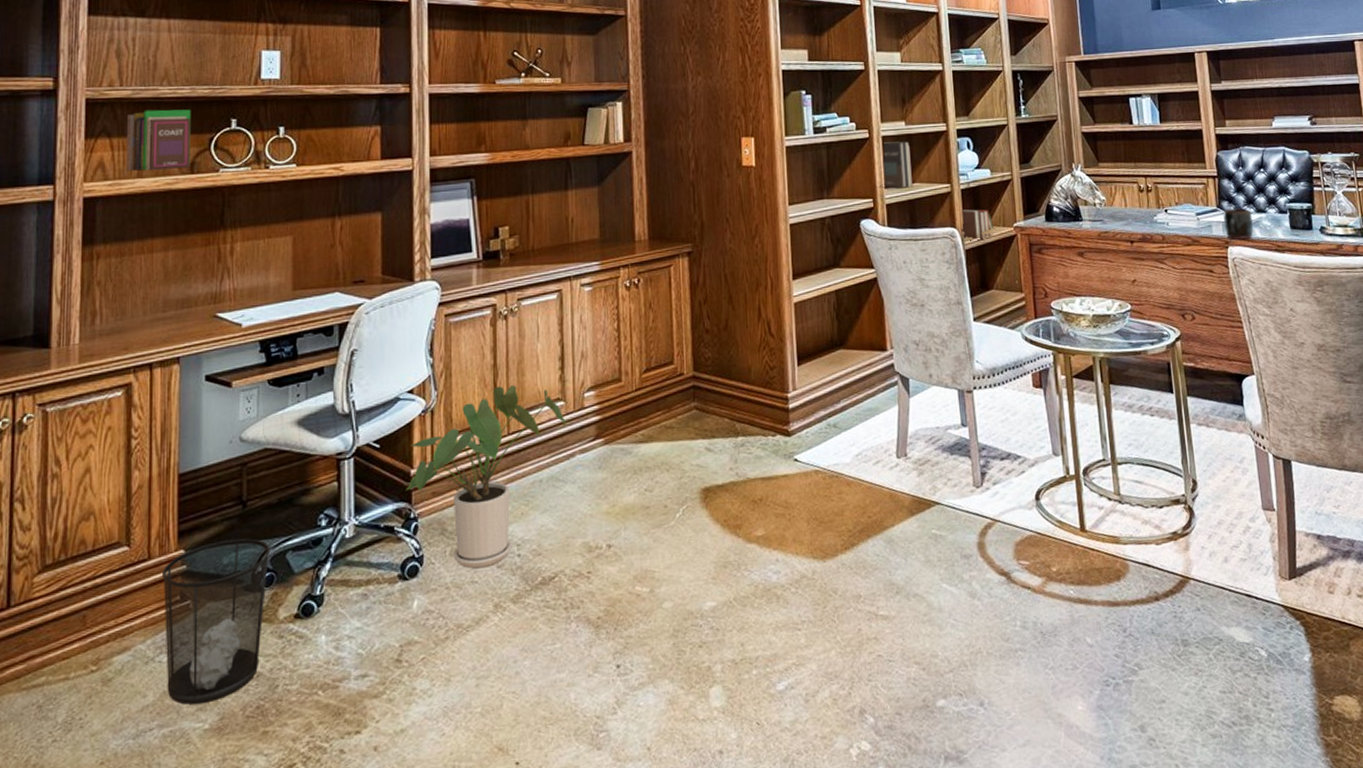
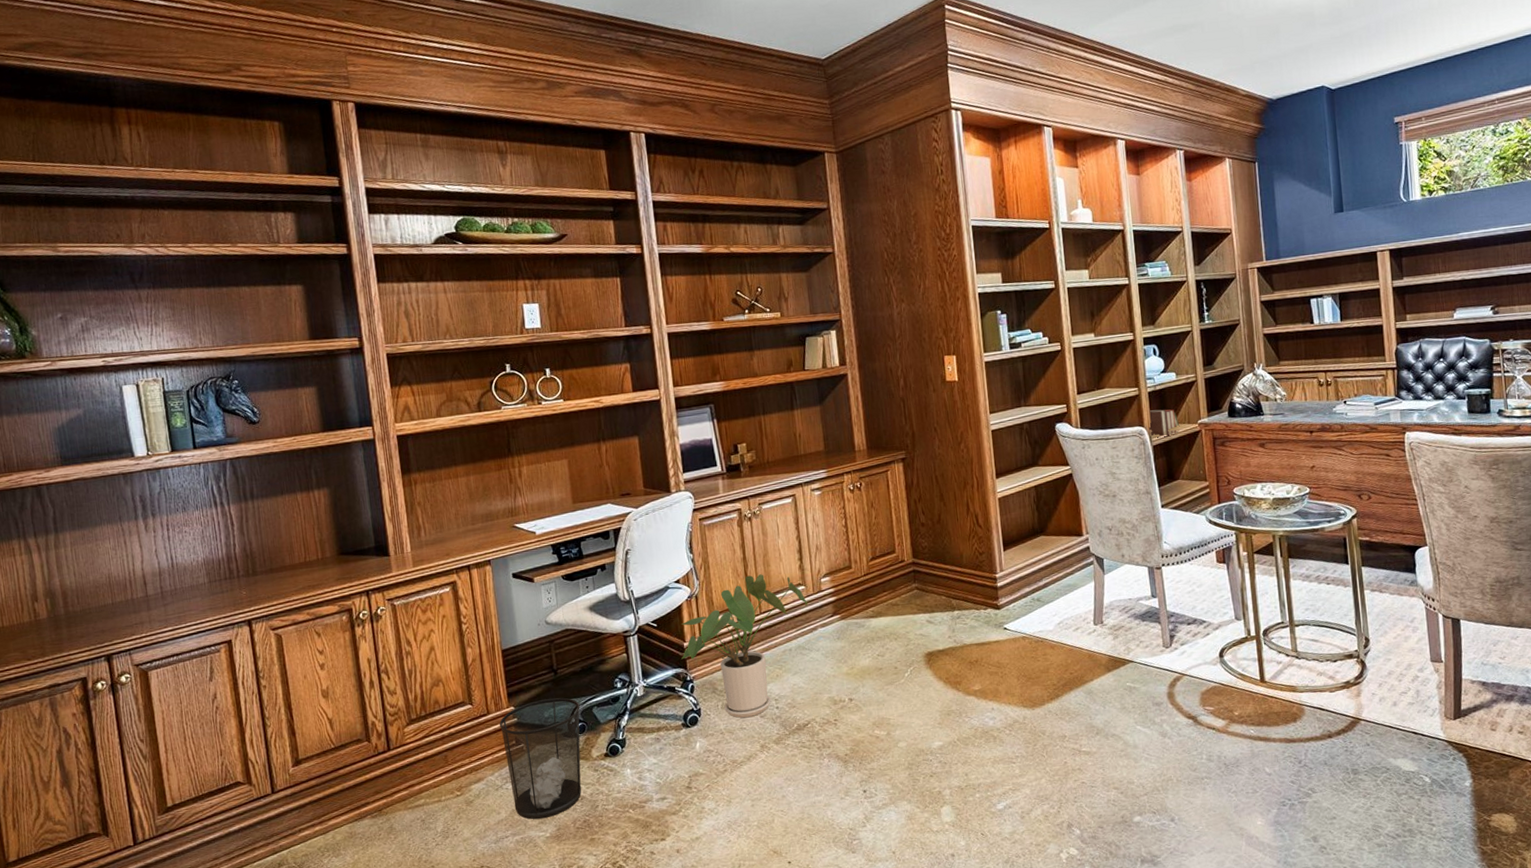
books: present [126,109,191,172] -> none [422,358,478,412]
books: present [876,141,913,189] -> none [1069,351,1103,395]
mug: present [1222,207,1255,240] -> none [1400,396,1432,425]

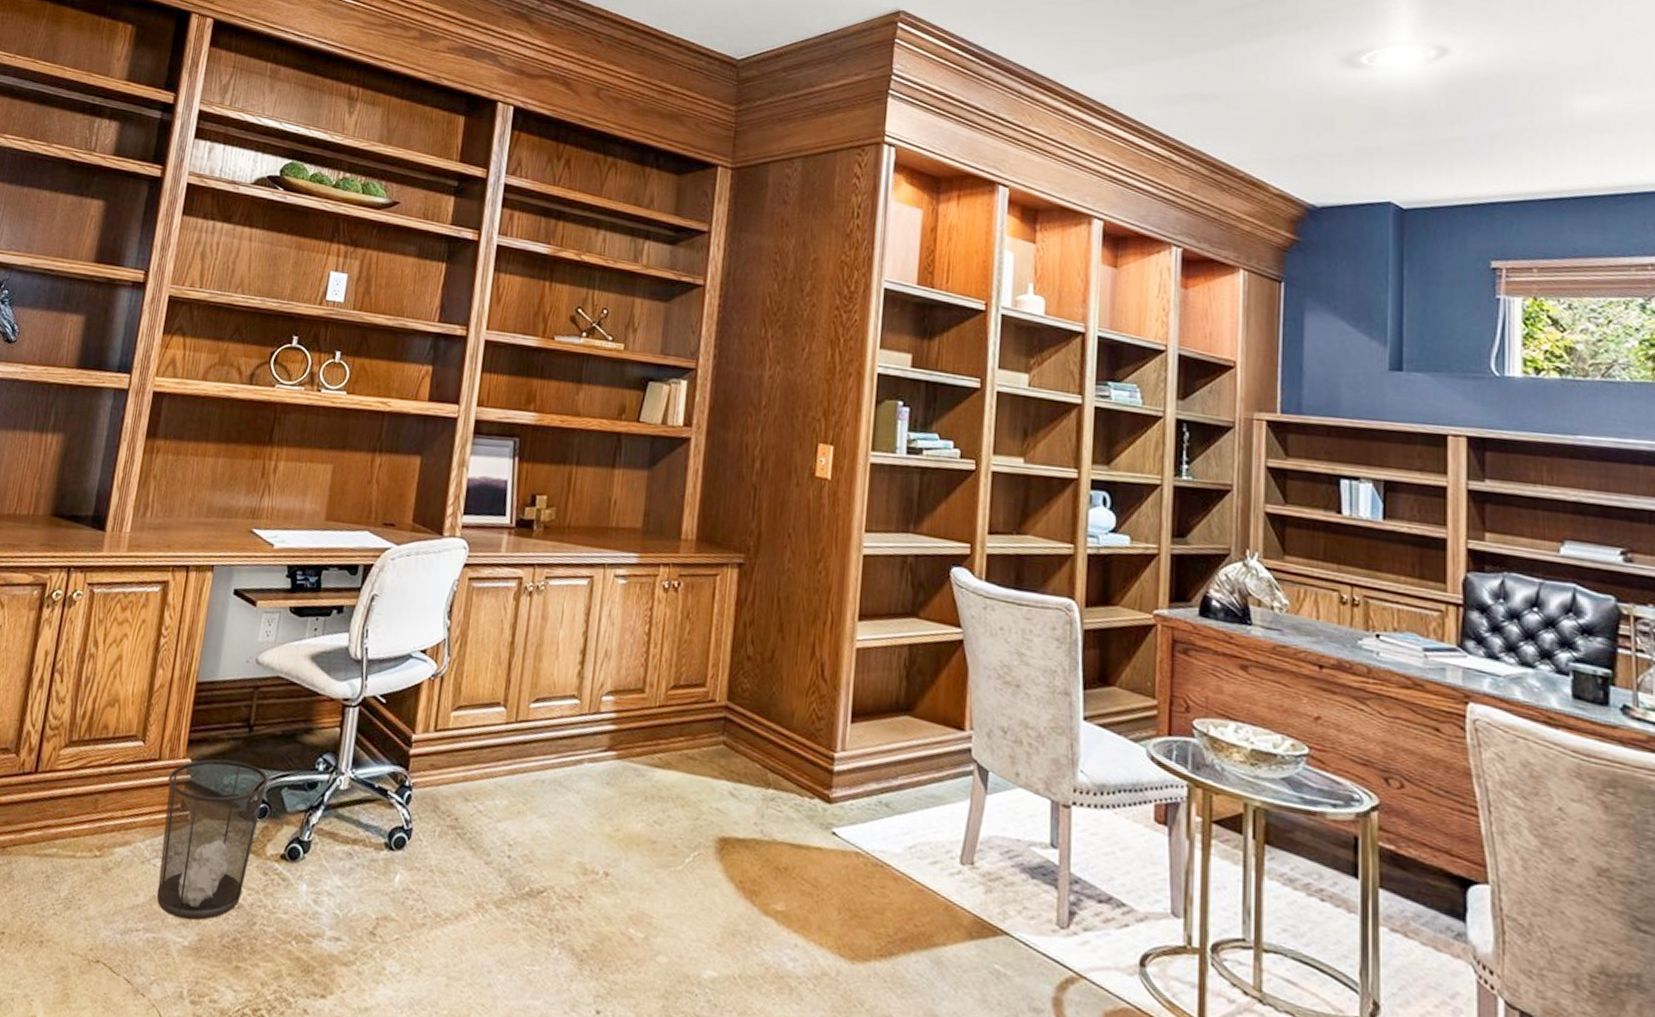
house plant: present [681,574,808,718] -> none [404,667,578,860]
books: present [1149,409,1180,438] -> none [1080,578,1127,622]

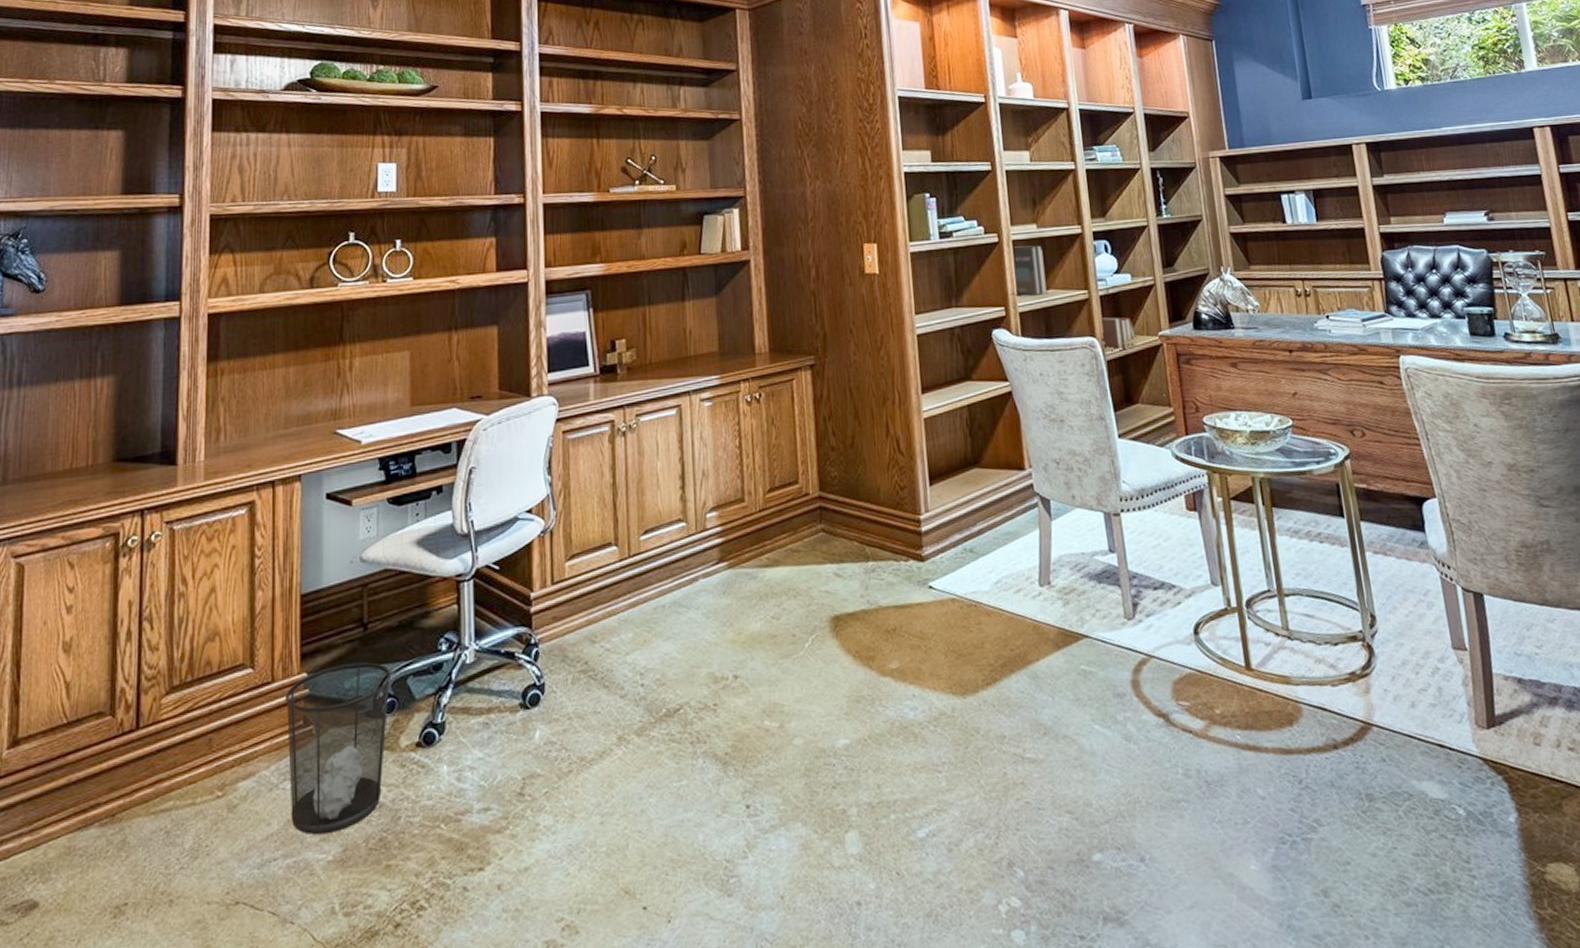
books: none [976,479,1028,540] -> present [1007,245,1047,296]
books: none [1080,578,1127,622] -> present [1102,316,1138,352]

